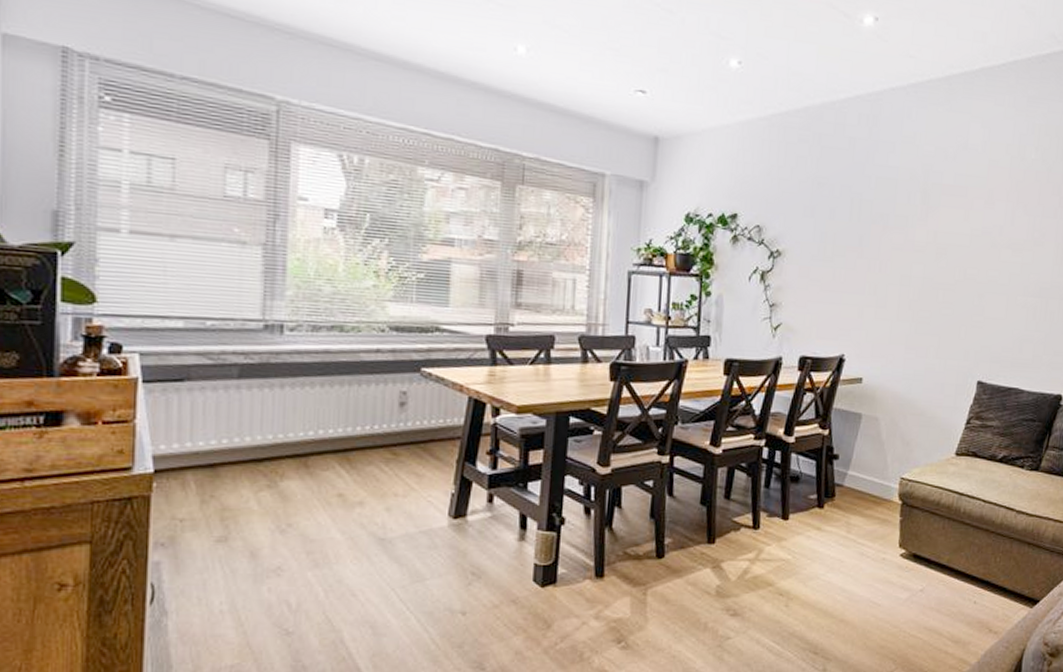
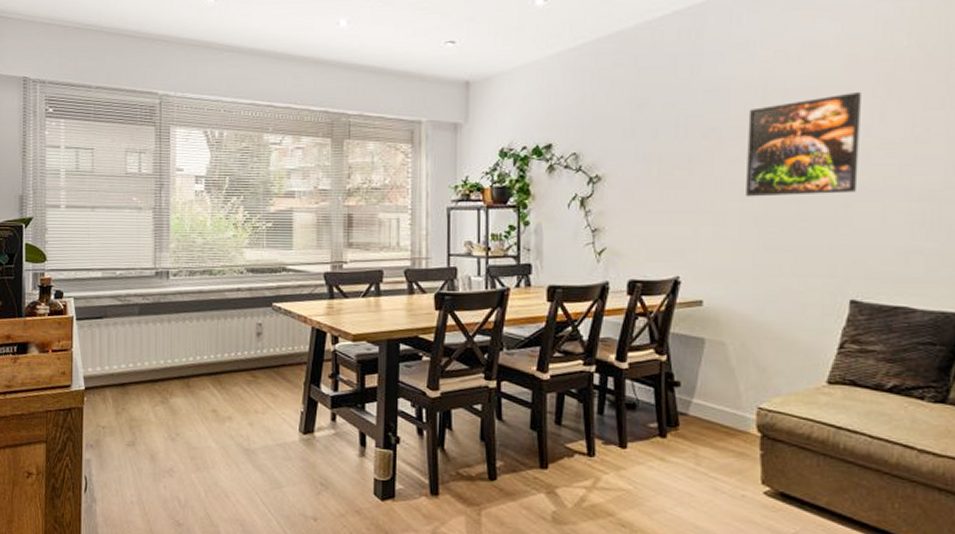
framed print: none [904,194,999,285] -> present [746,92,861,197]

